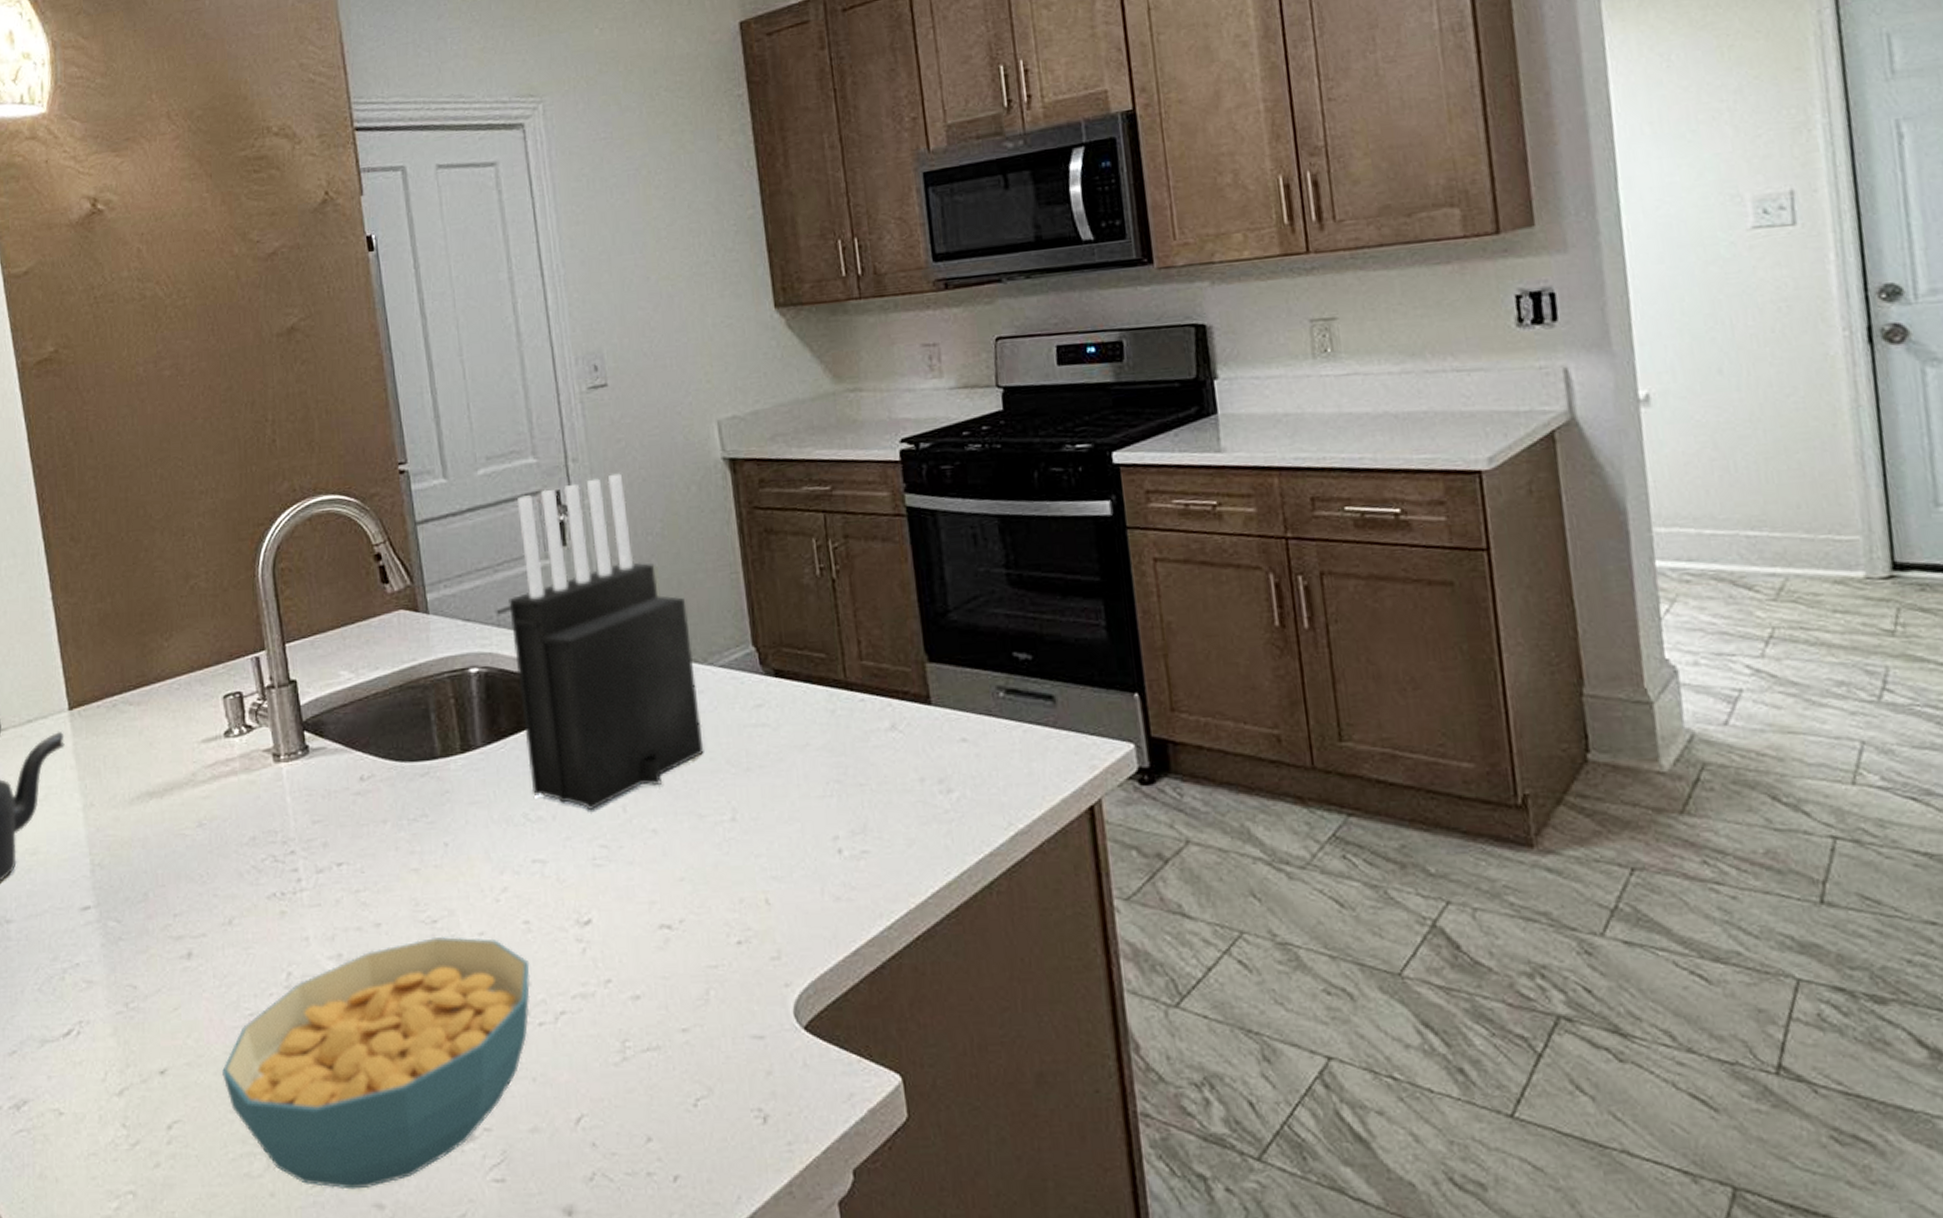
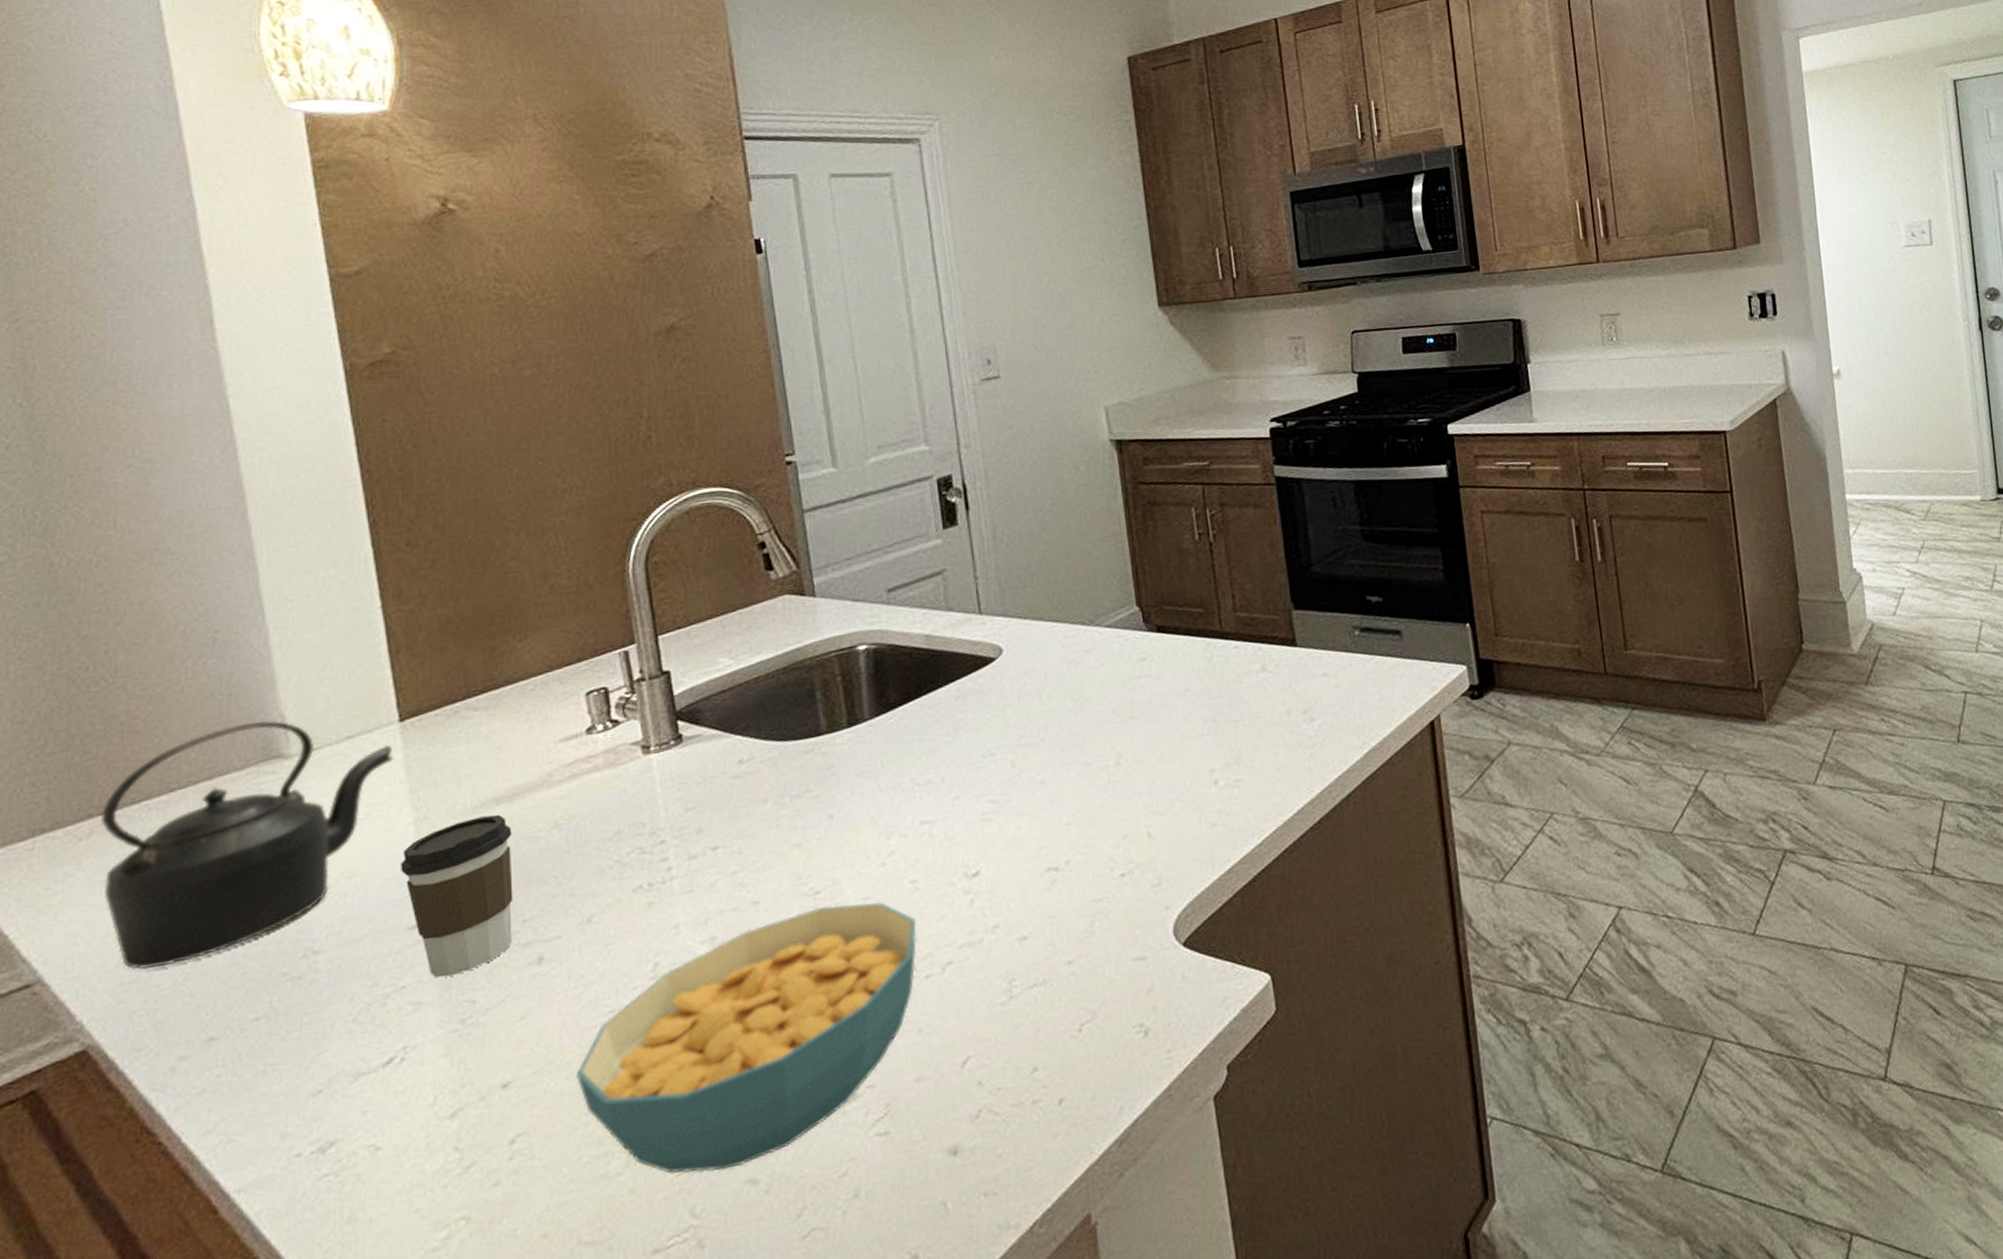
coffee cup: none [73,808,166,960] -> present [401,814,513,978]
knife block: present [509,473,704,810] -> none [899,456,1091,769]

